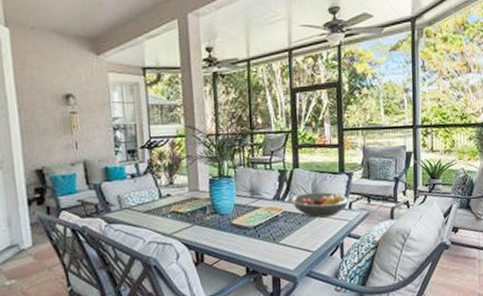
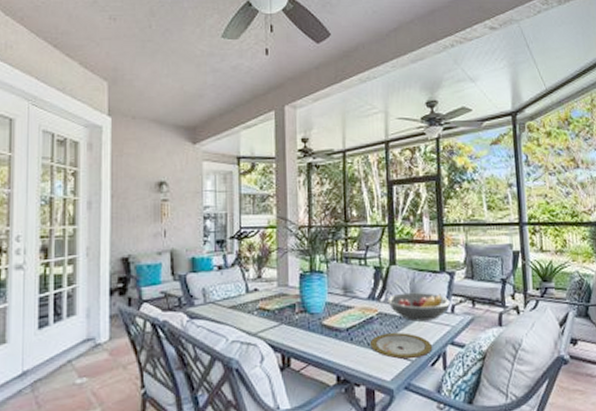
plate: none [275,228,332,251] -> present [369,333,433,360]

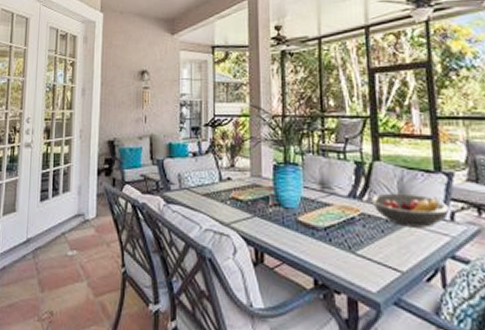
plate: present [369,333,433,360] -> none [350,238,428,271]

